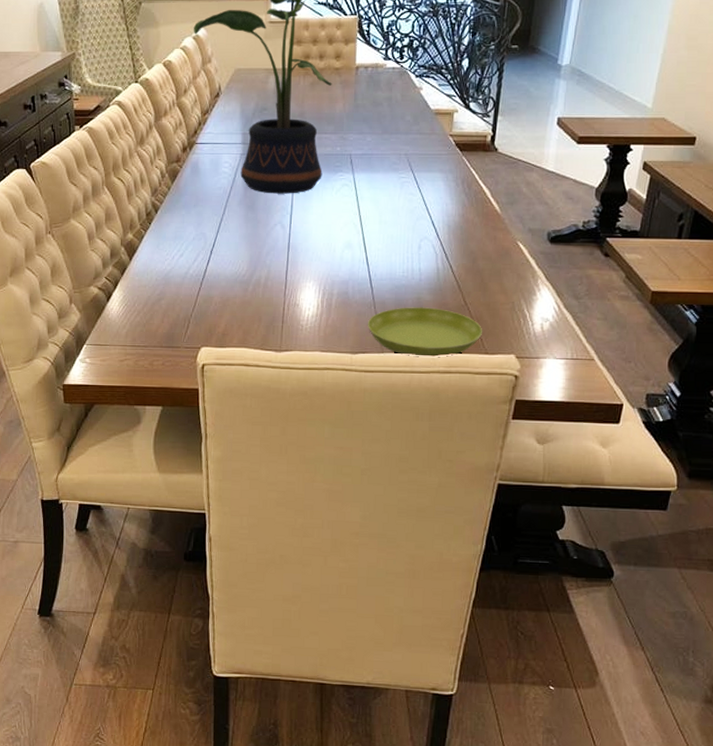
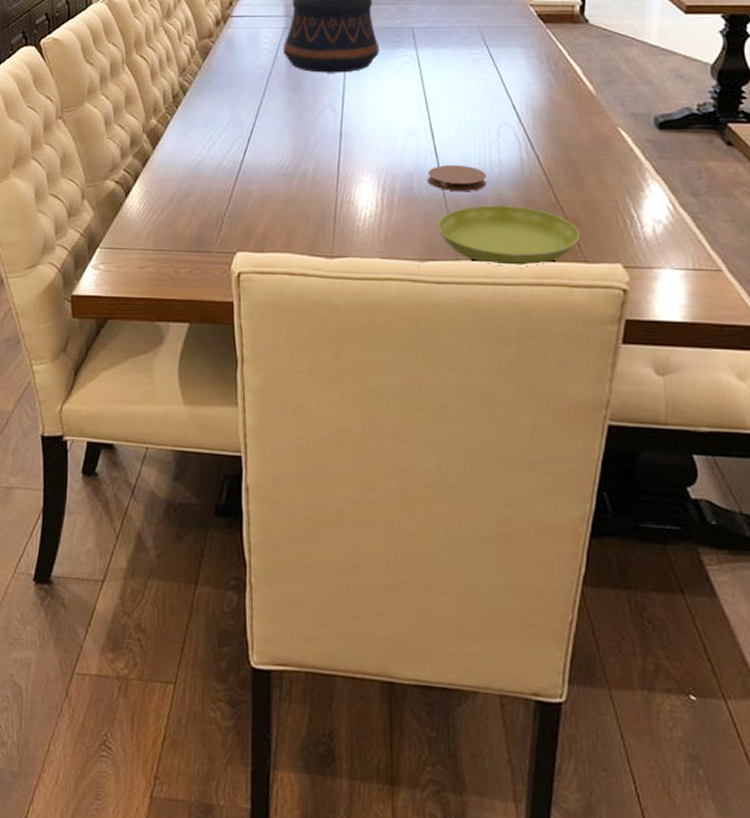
coaster: none [360,273,408,296] -> present [427,164,486,192]

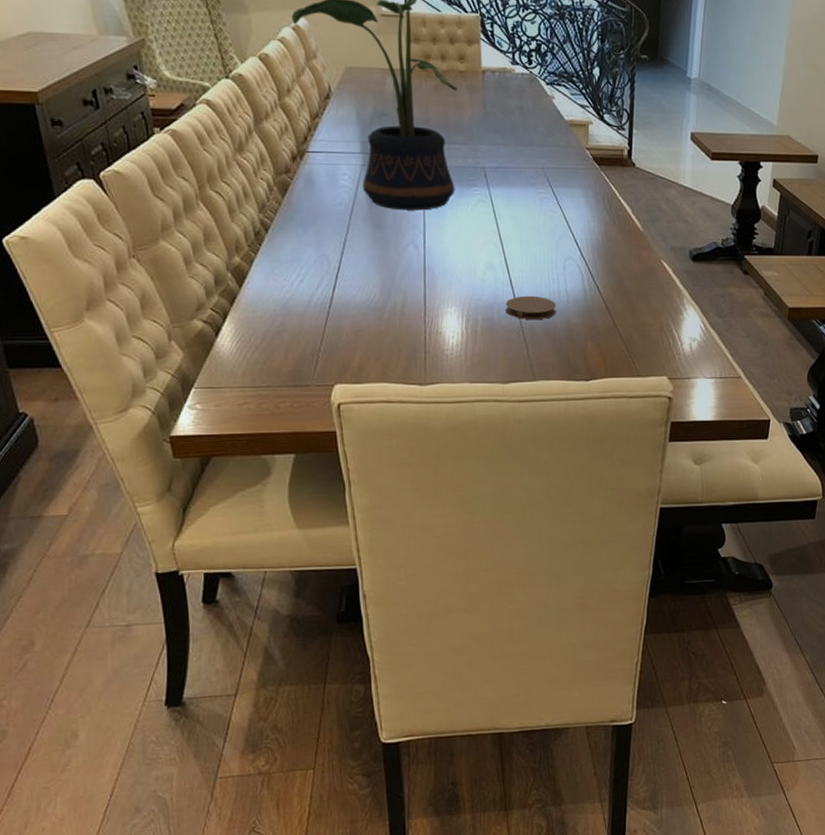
saucer: present [437,205,579,267] -> none [516,331,634,384]

